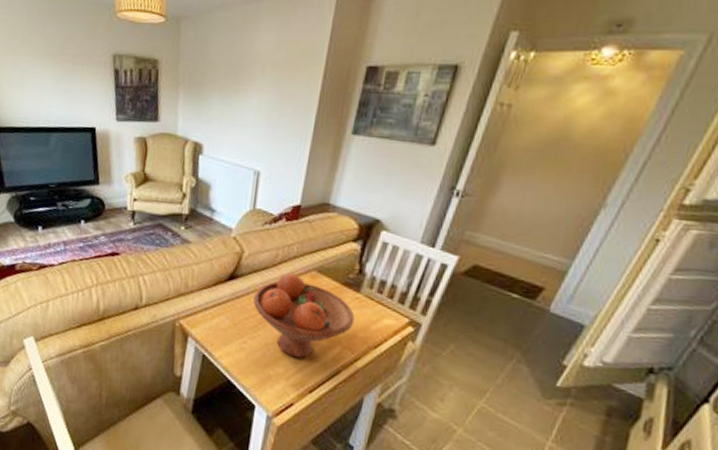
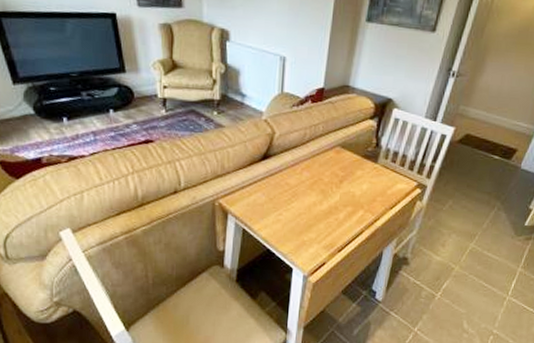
fruit bowl: present [253,272,355,358] -> none [286,149,374,223]

